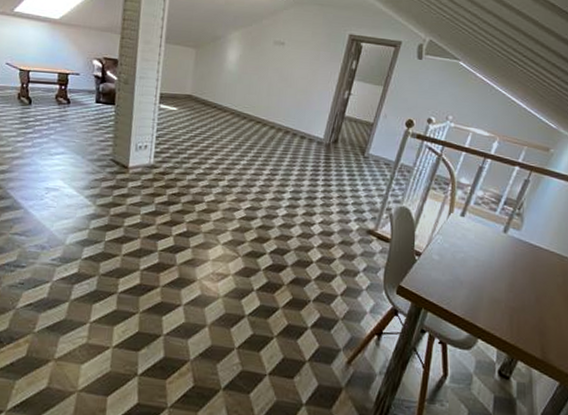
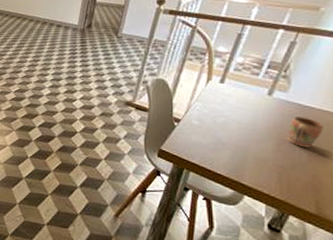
mug: none [519,256,551,289] -> present [288,117,324,148]

